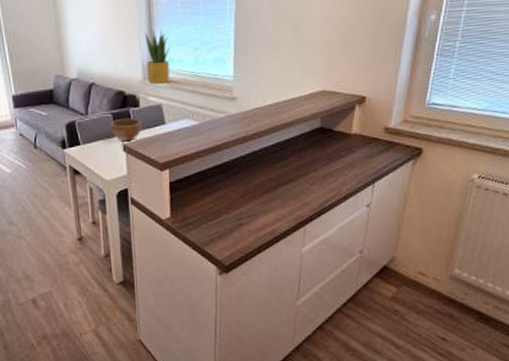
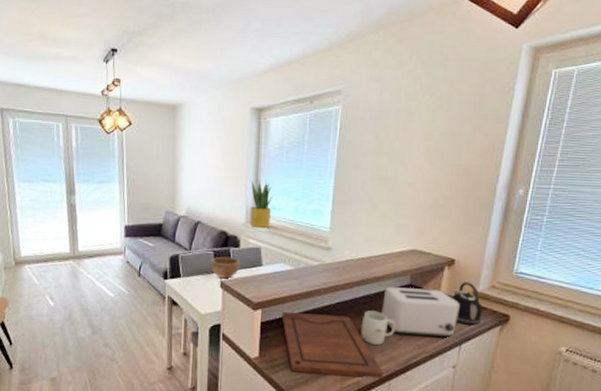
cutting board: none [190,166,298,229] -> present [281,311,383,379]
mug: none [273,158,308,192] -> present [361,310,396,345]
toaster: none [293,130,372,179] -> present [381,287,460,338]
kettle: none [363,118,395,163] -> present [451,282,482,326]

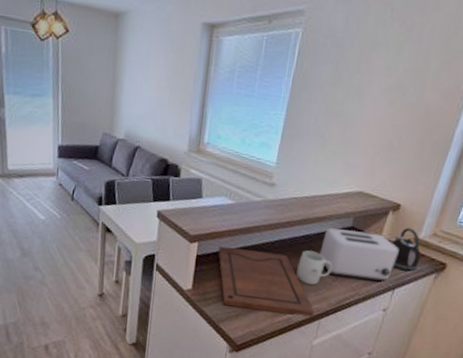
bowl: present [210,256,241,279] -> none [148,185,180,209]
planter: present [250,179,274,229] -> none [192,105,220,160]

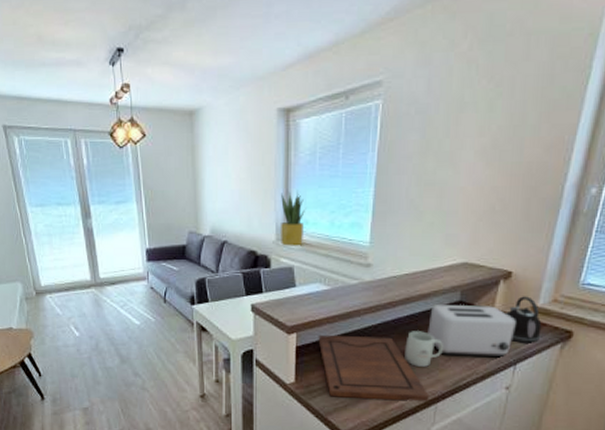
planter: none [192,105,220,160] -> present [281,190,306,246]

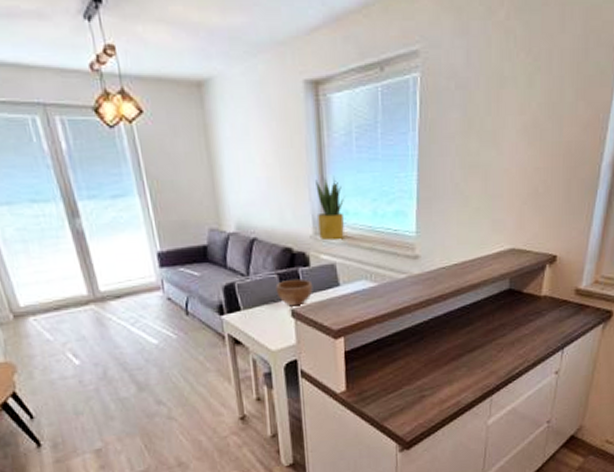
bowl: none [240,278,272,302] -> present [275,278,313,306]
cutting board: present [318,334,429,402] -> none [368,332,484,402]
mug: present [405,331,443,367] -> none [458,323,495,360]
toaster: present [427,305,516,358] -> none [479,291,562,346]
kettle: present [506,296,542,343] -> none [553,279,585,327]

